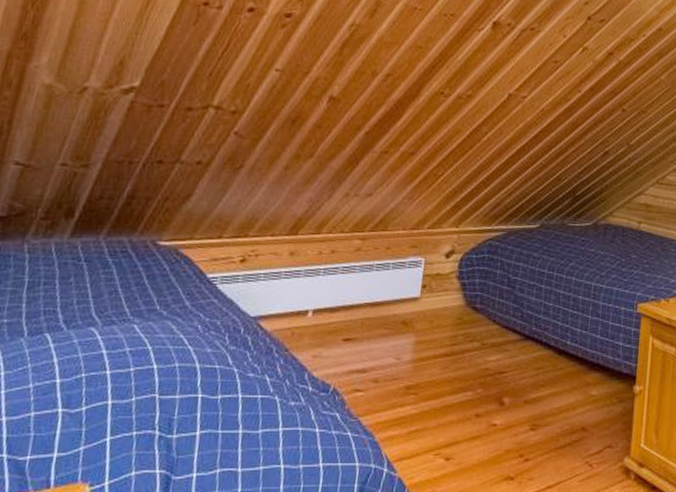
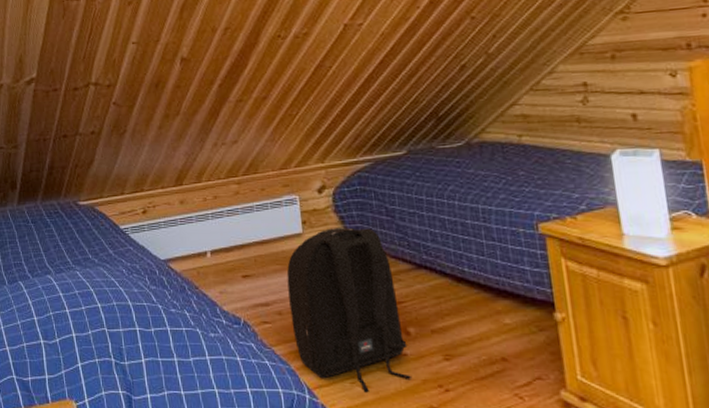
backpack: none [385,294,501,464] -> present [286,227,413,393]

